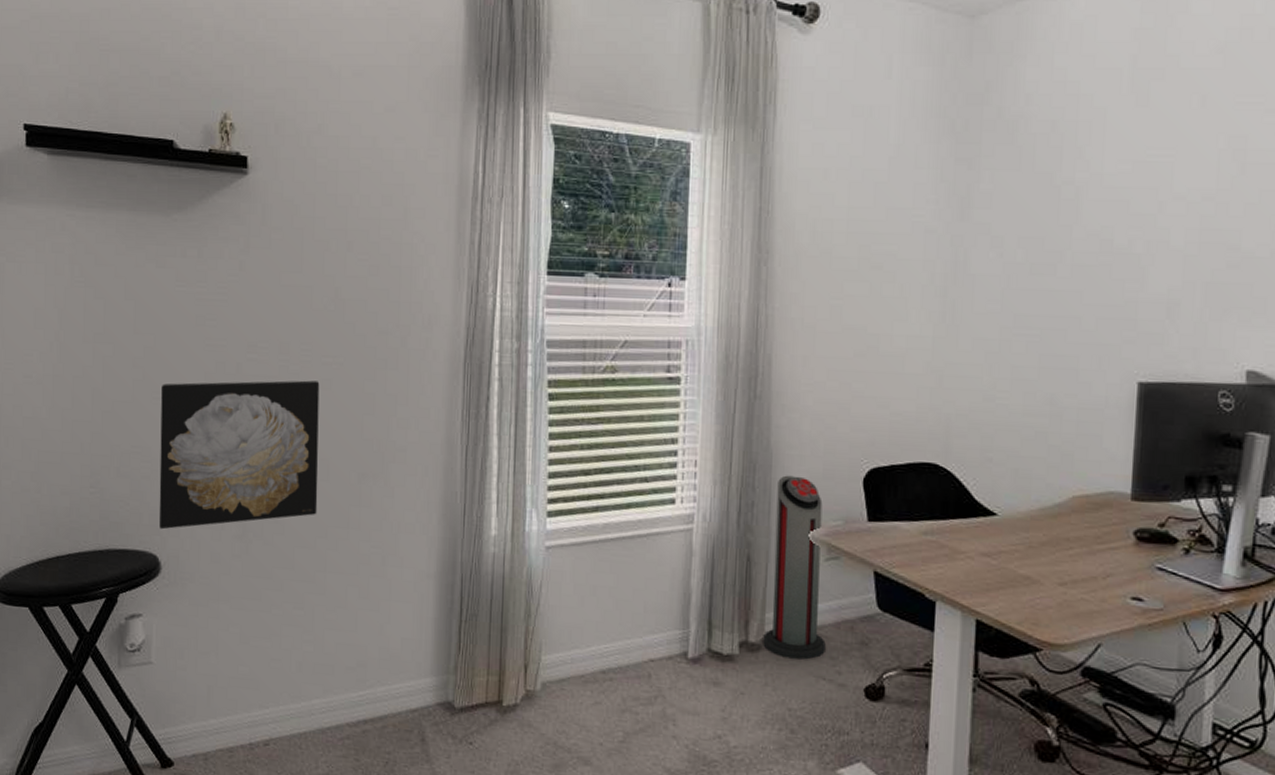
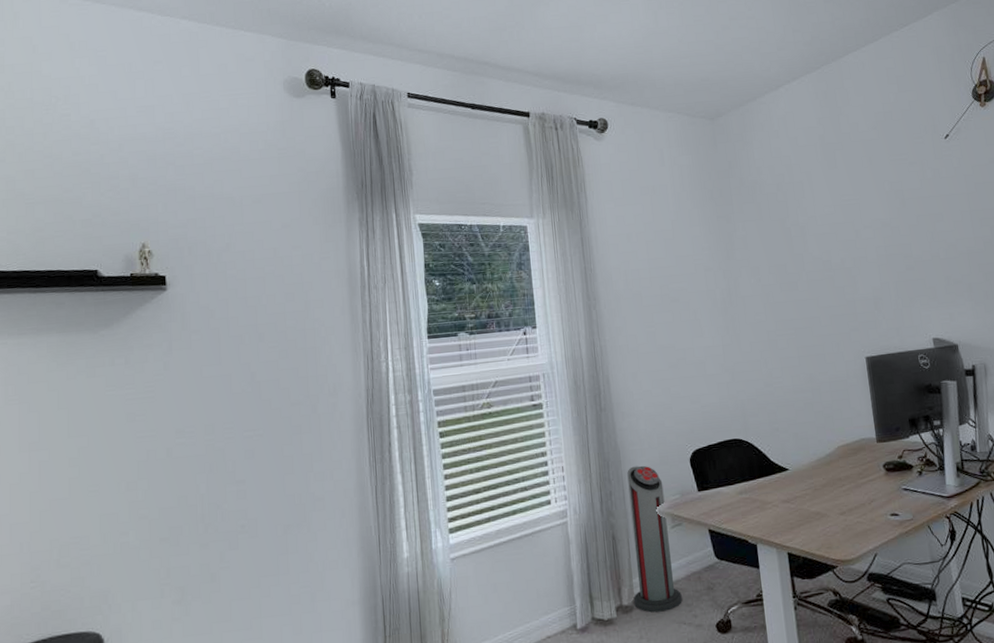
wall art: present [159,380,320,530] -> none [97,453,250,609]

